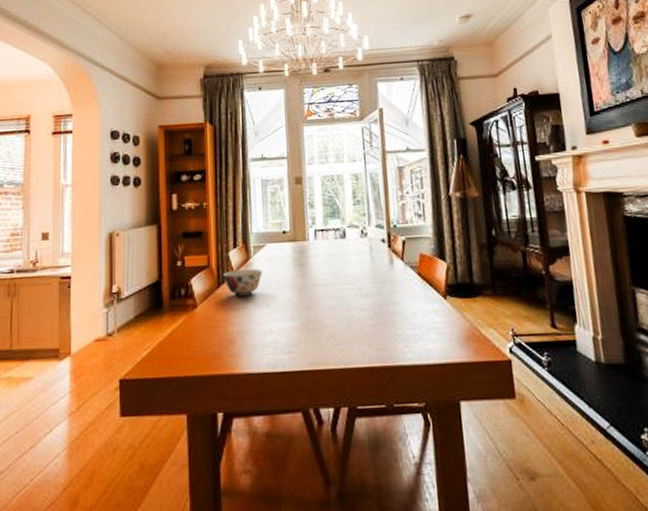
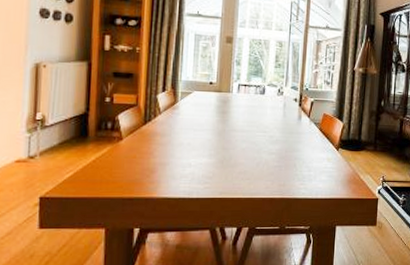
soup bowl: present [223,268,263,297] -> none [150,110,188,134]

